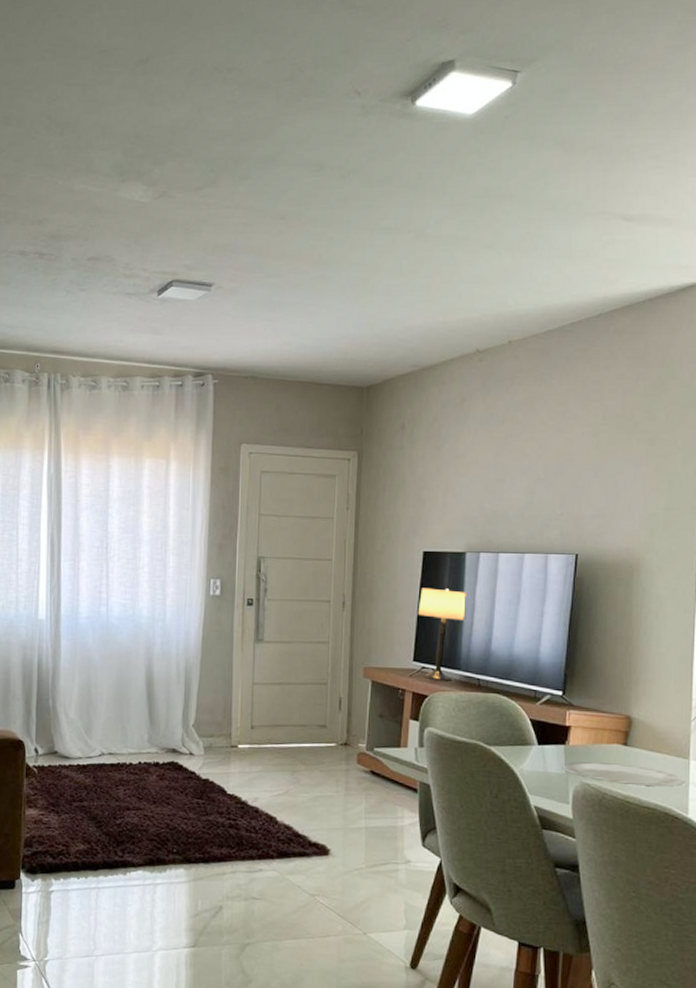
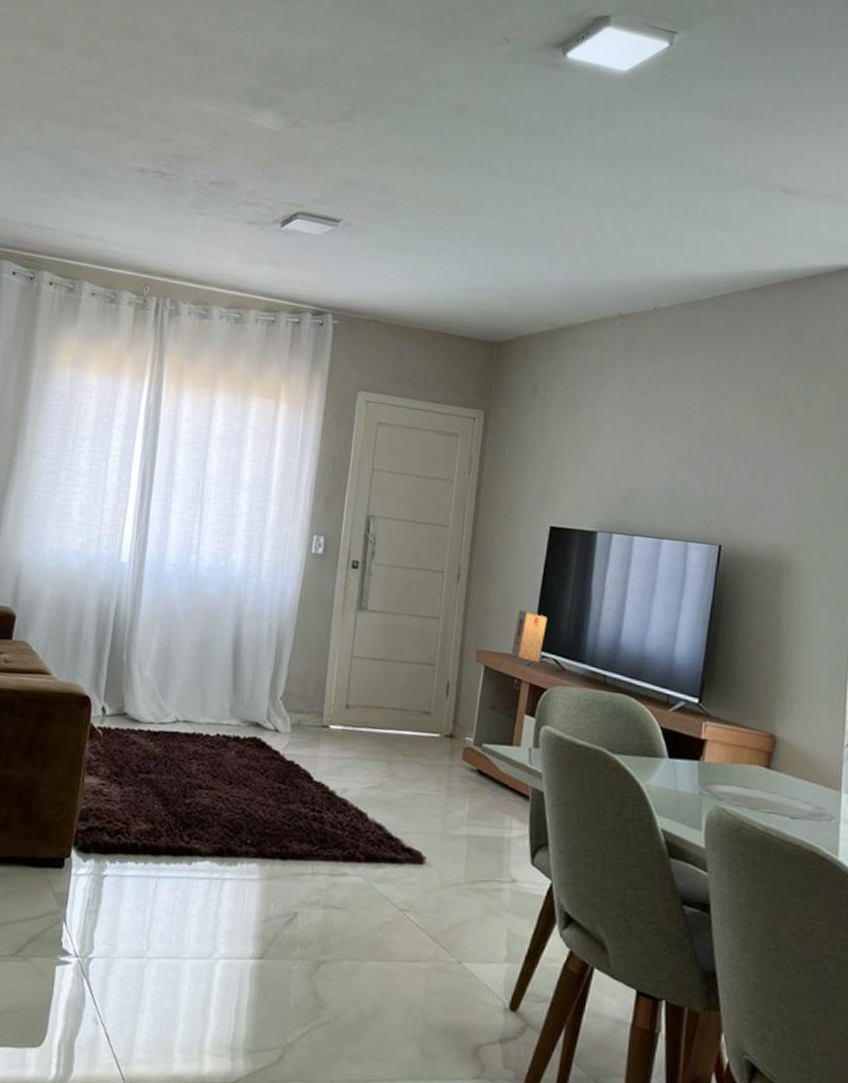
decorative box: none [395,629,425,674] -> present [512,610,547,663]
table lamp: present [417,588,469,681] -> none [540,567,599,676]

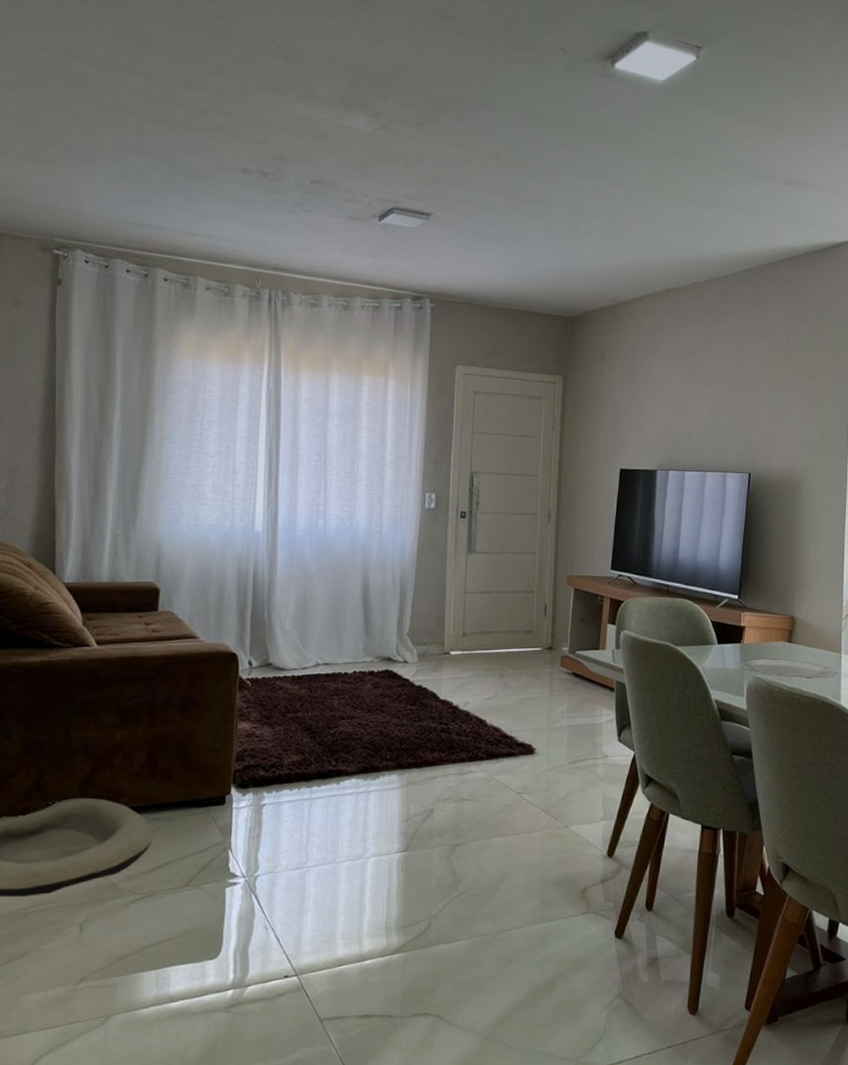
decorative box: present [512,610,547,663] -> none [595,540,621,581]

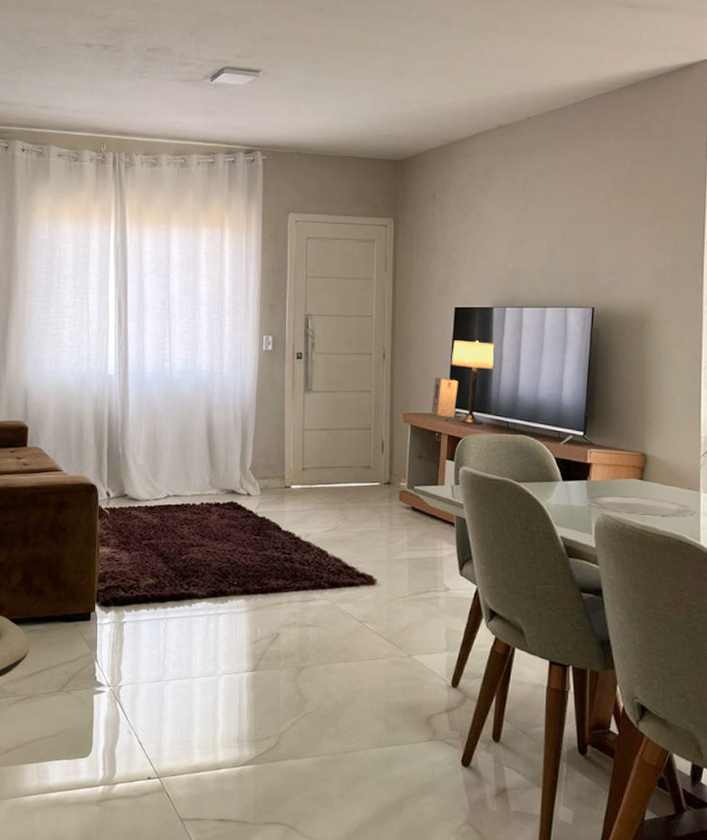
decorative box: none [595,540,621,581] -> present [432,378,458,418]
table lamp: none [615,502,660,588] -> present [451,340,497,425]

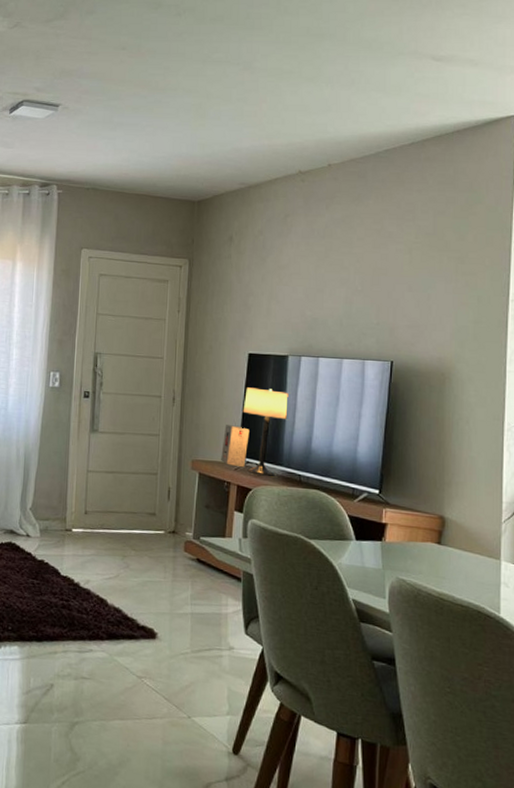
plate: present [585,495,697,517] -> none [378,558,497,586]

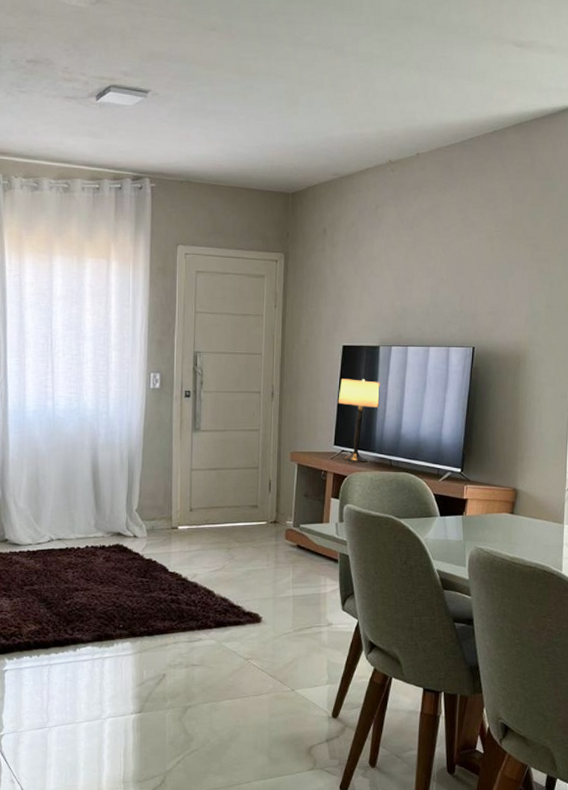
decorative box: present [221,425,250,468] -> none [318,416,344,456]

